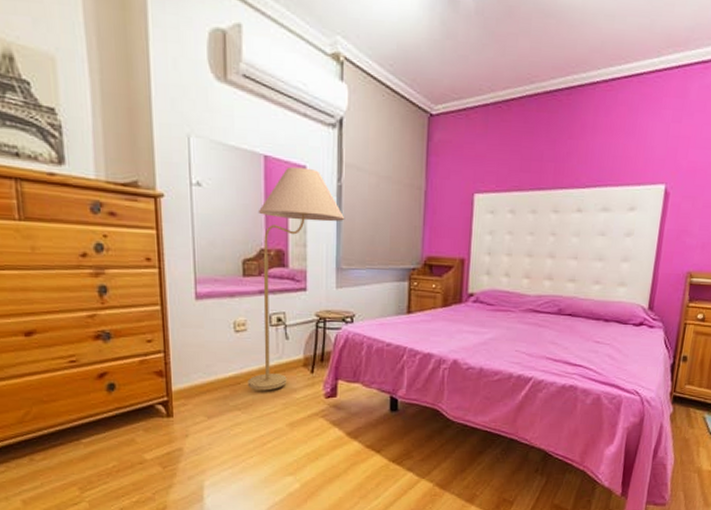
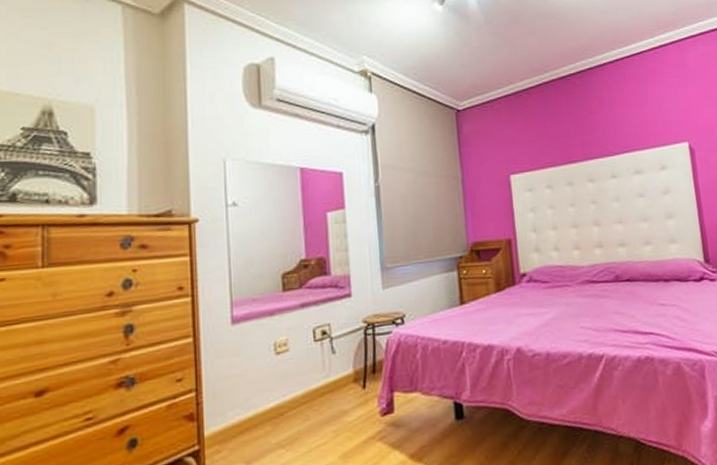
floor lamp: present [247,166,345,391] -> none [291,173,386,420]

